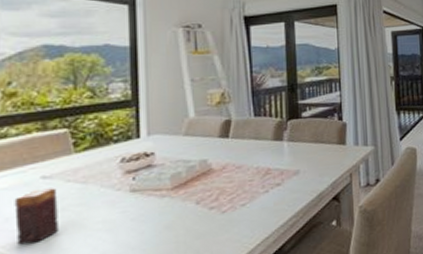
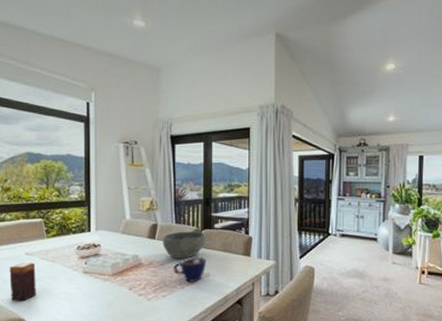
bowl: none [238,123,293,159] -> present [163,231,206,260]
cup: none [254,151,295,184] -> present [173,256,207,283]

